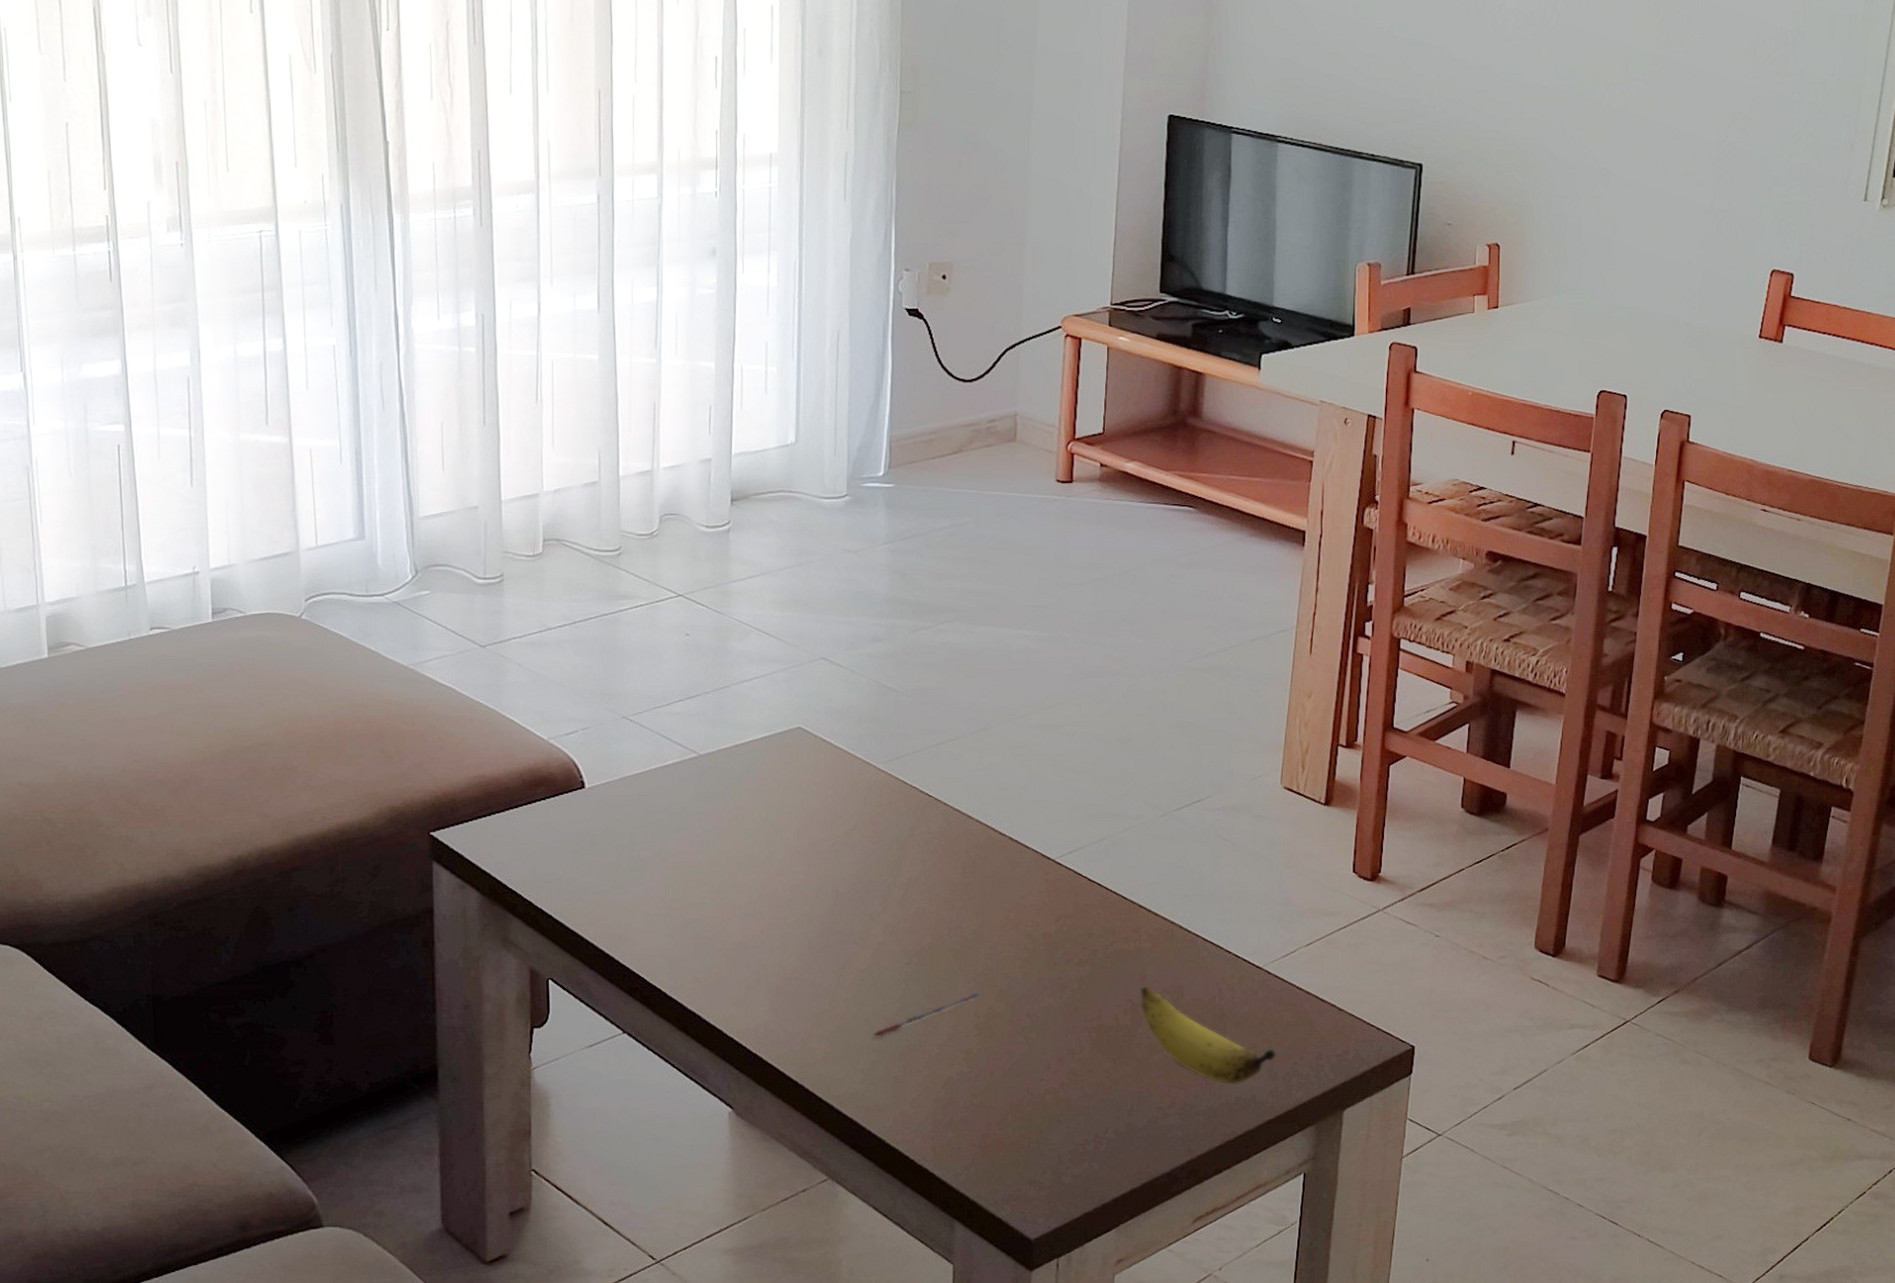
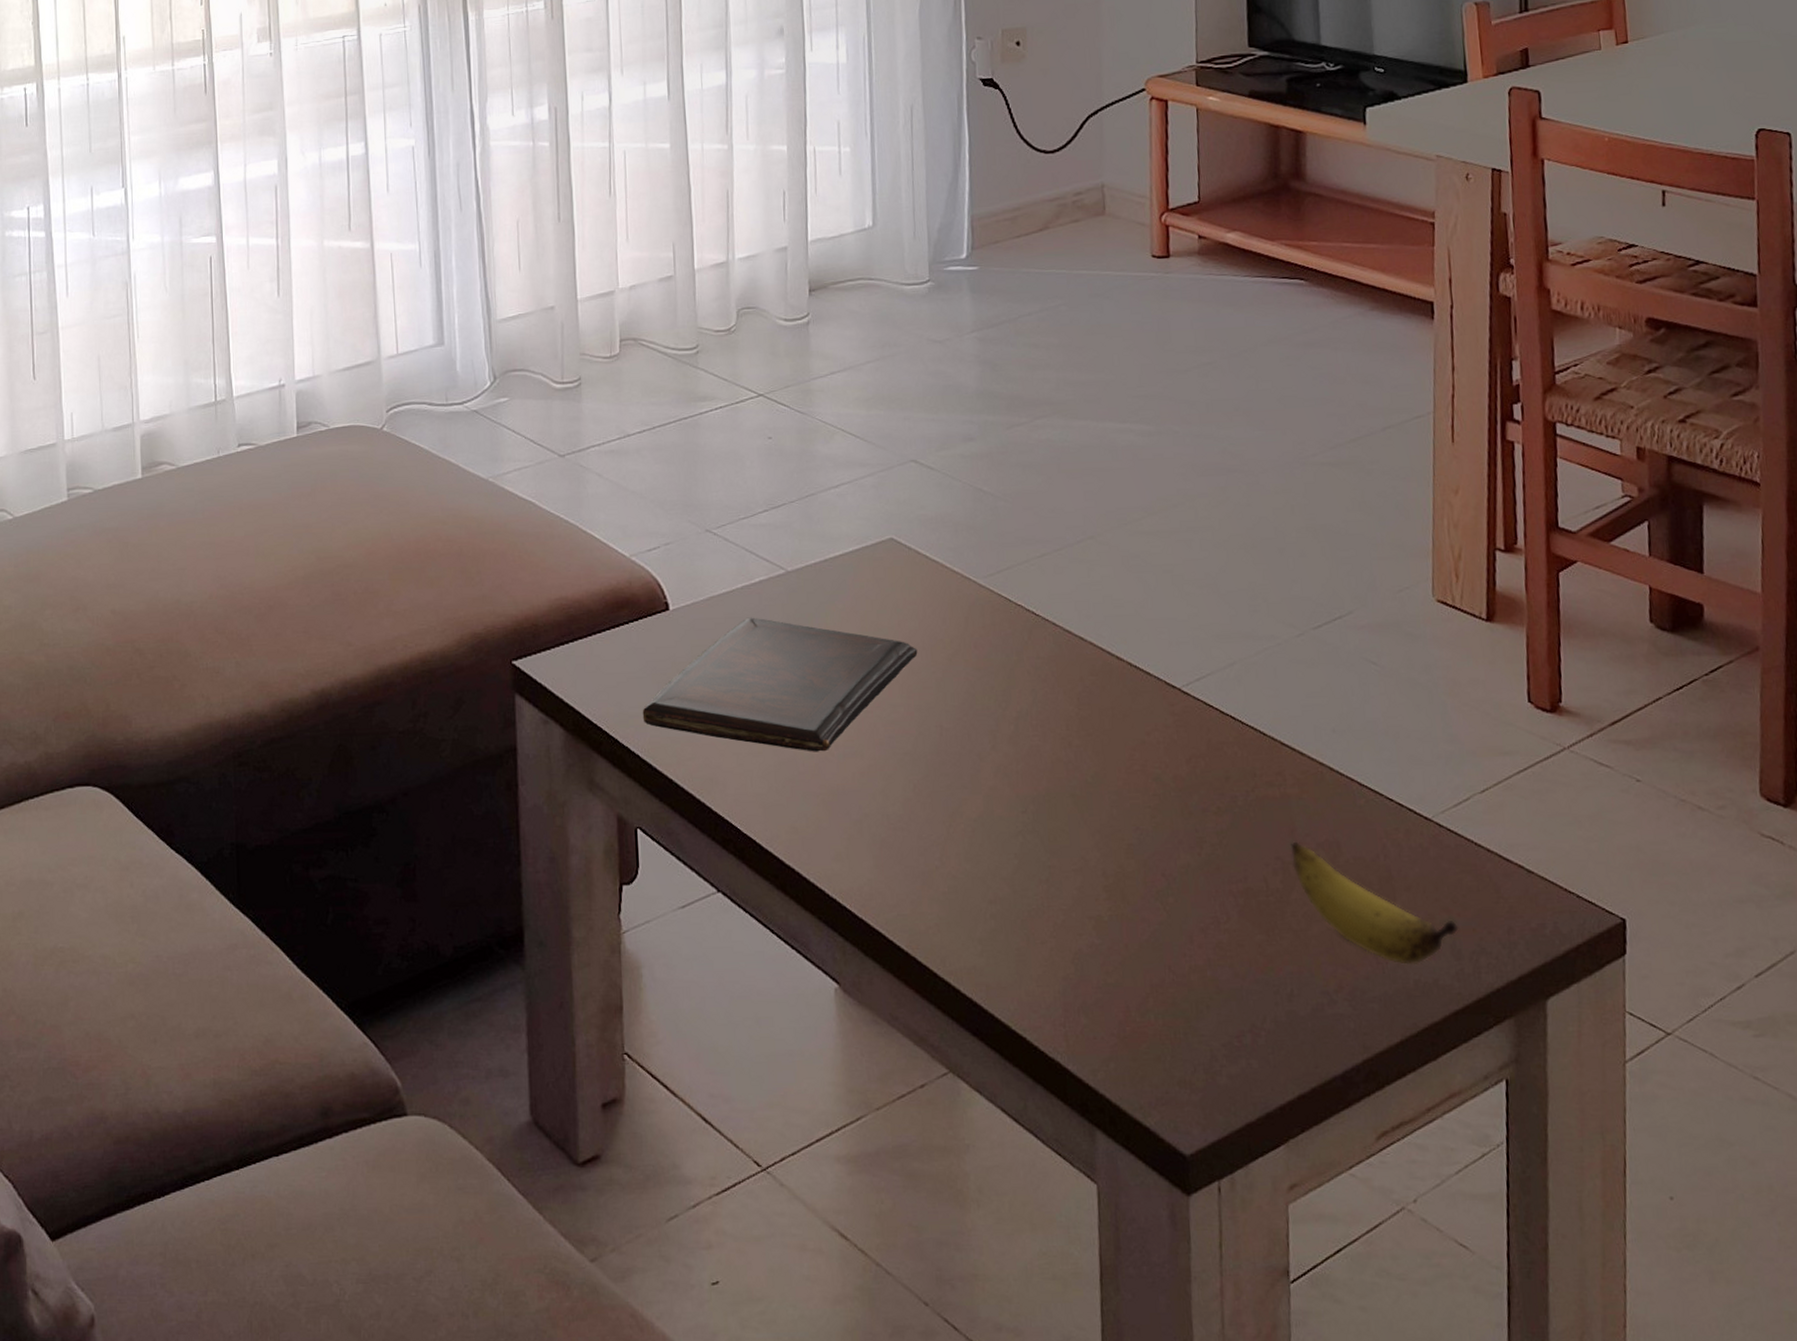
book: none [556,795,819,913] -> present [642,617,918,752]
pen: present [873,992,984,1038] -> none [990,847,1111,901]

